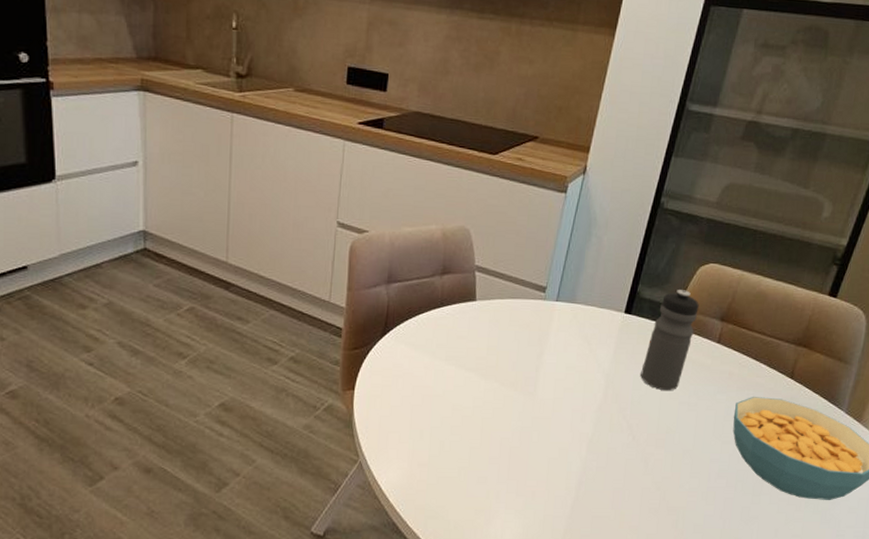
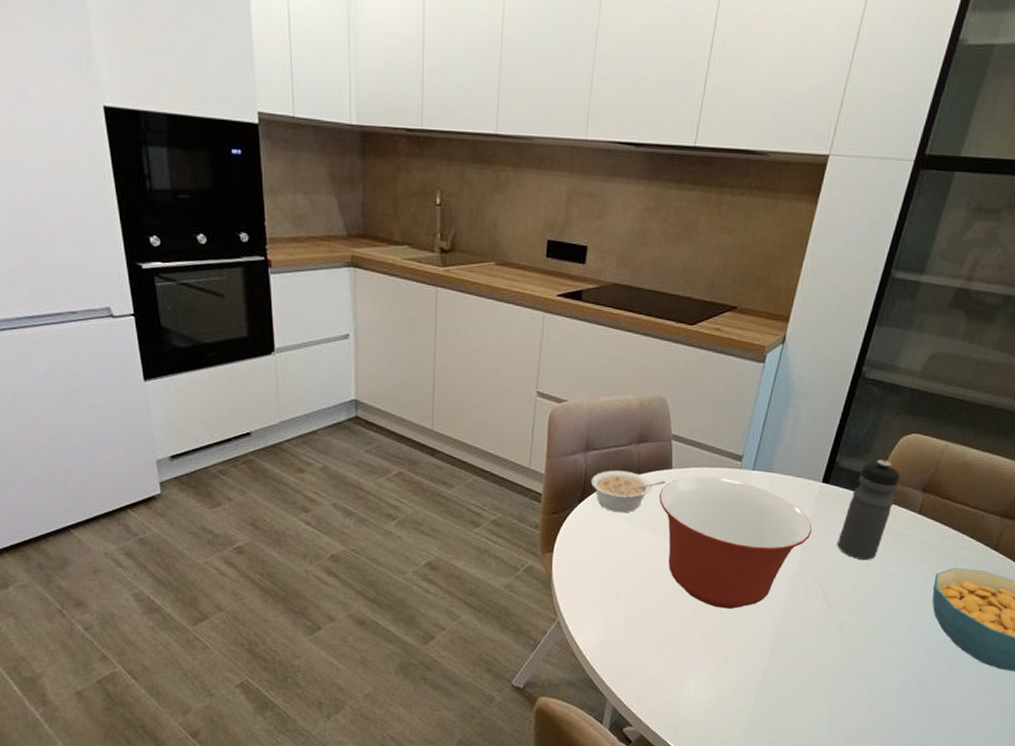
legume: none [393,303,470,347] -> present [591,470,666,513]
mixing bowl: none [463,308,616,444] -> present [658,476,812,609]

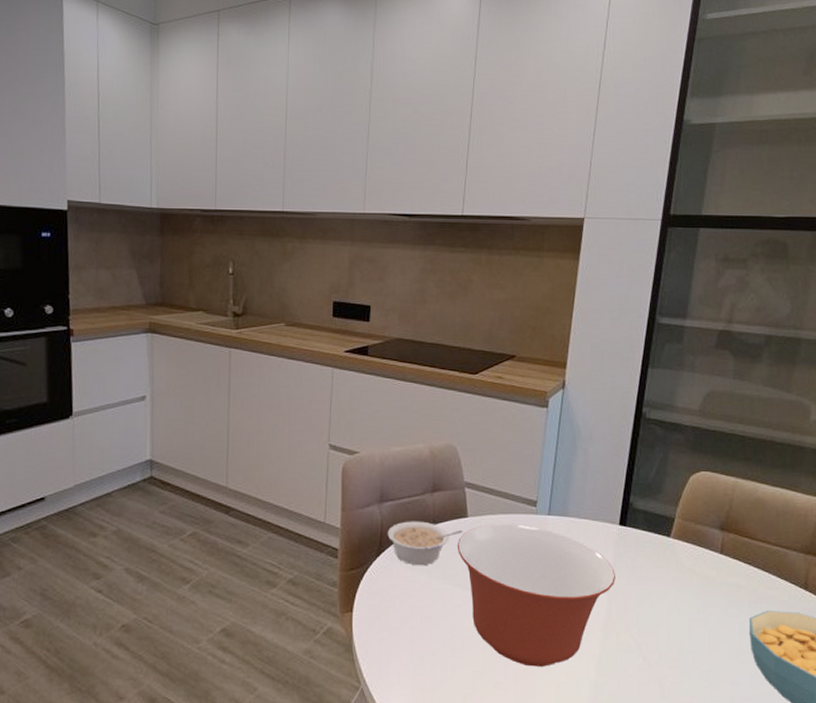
water bottle: present [837,460,900,561] -> none [643,499,696,607]

